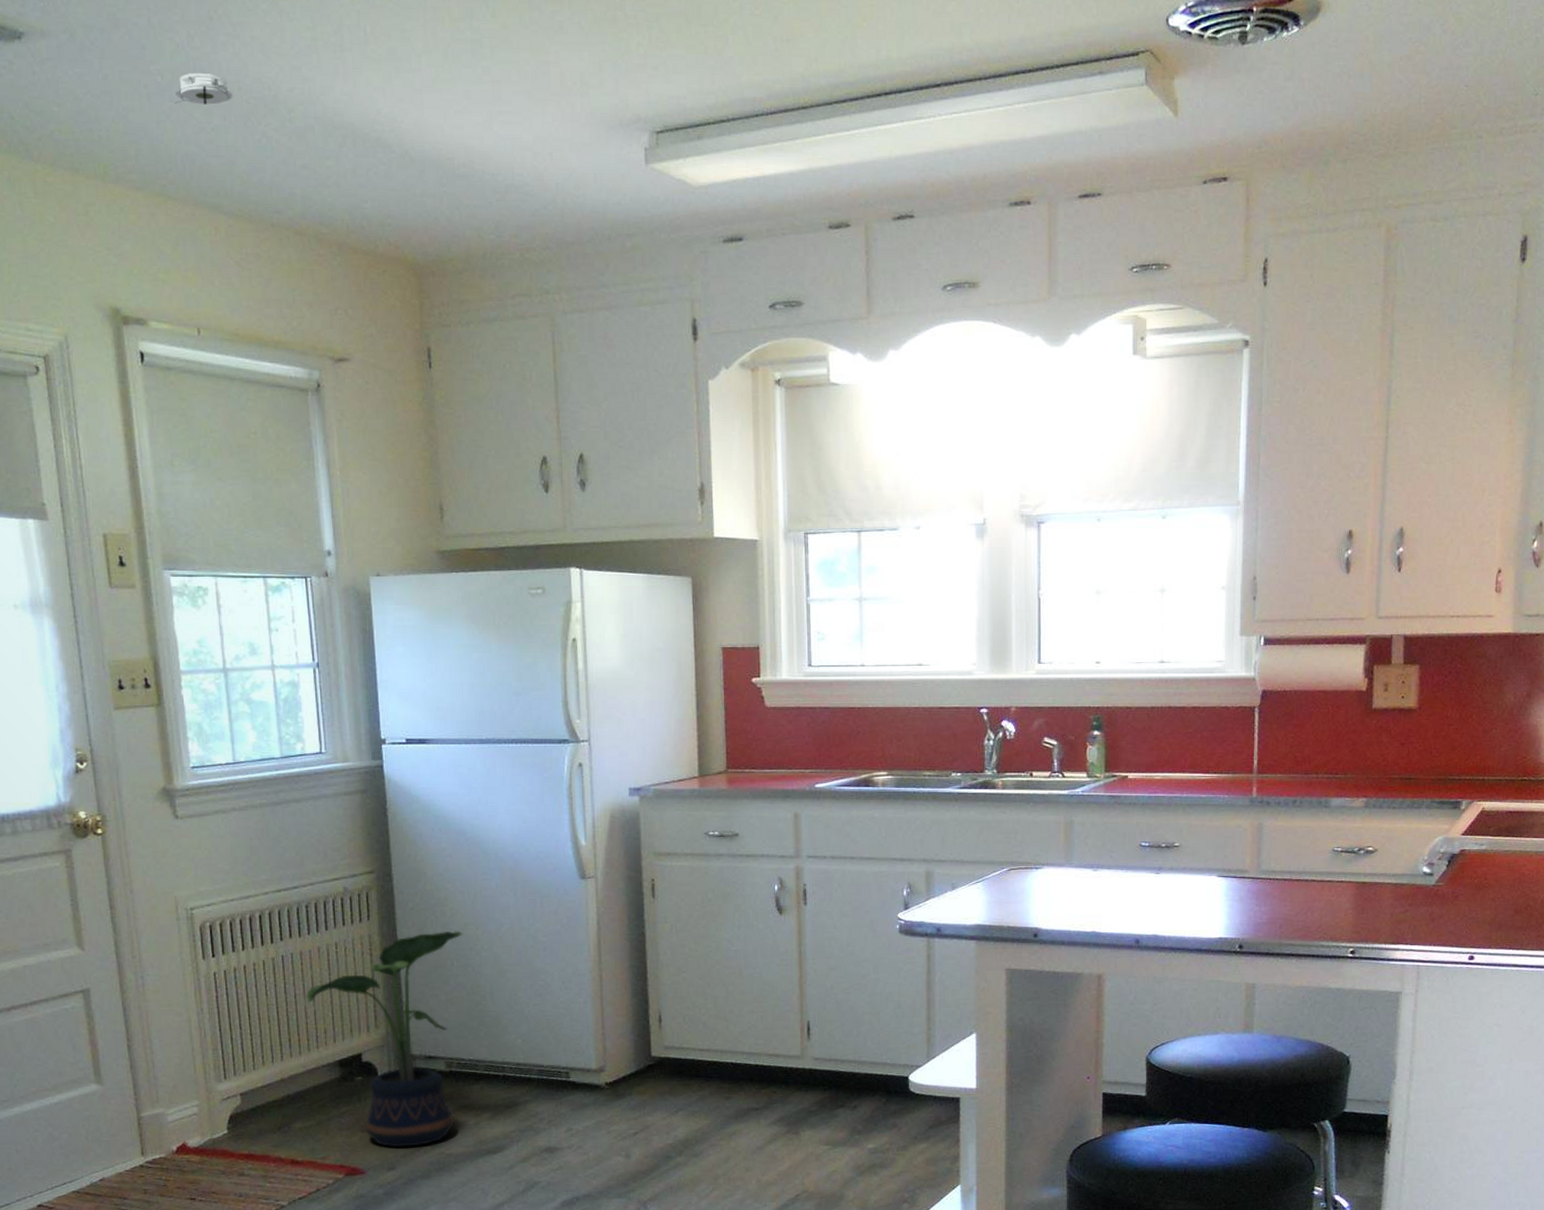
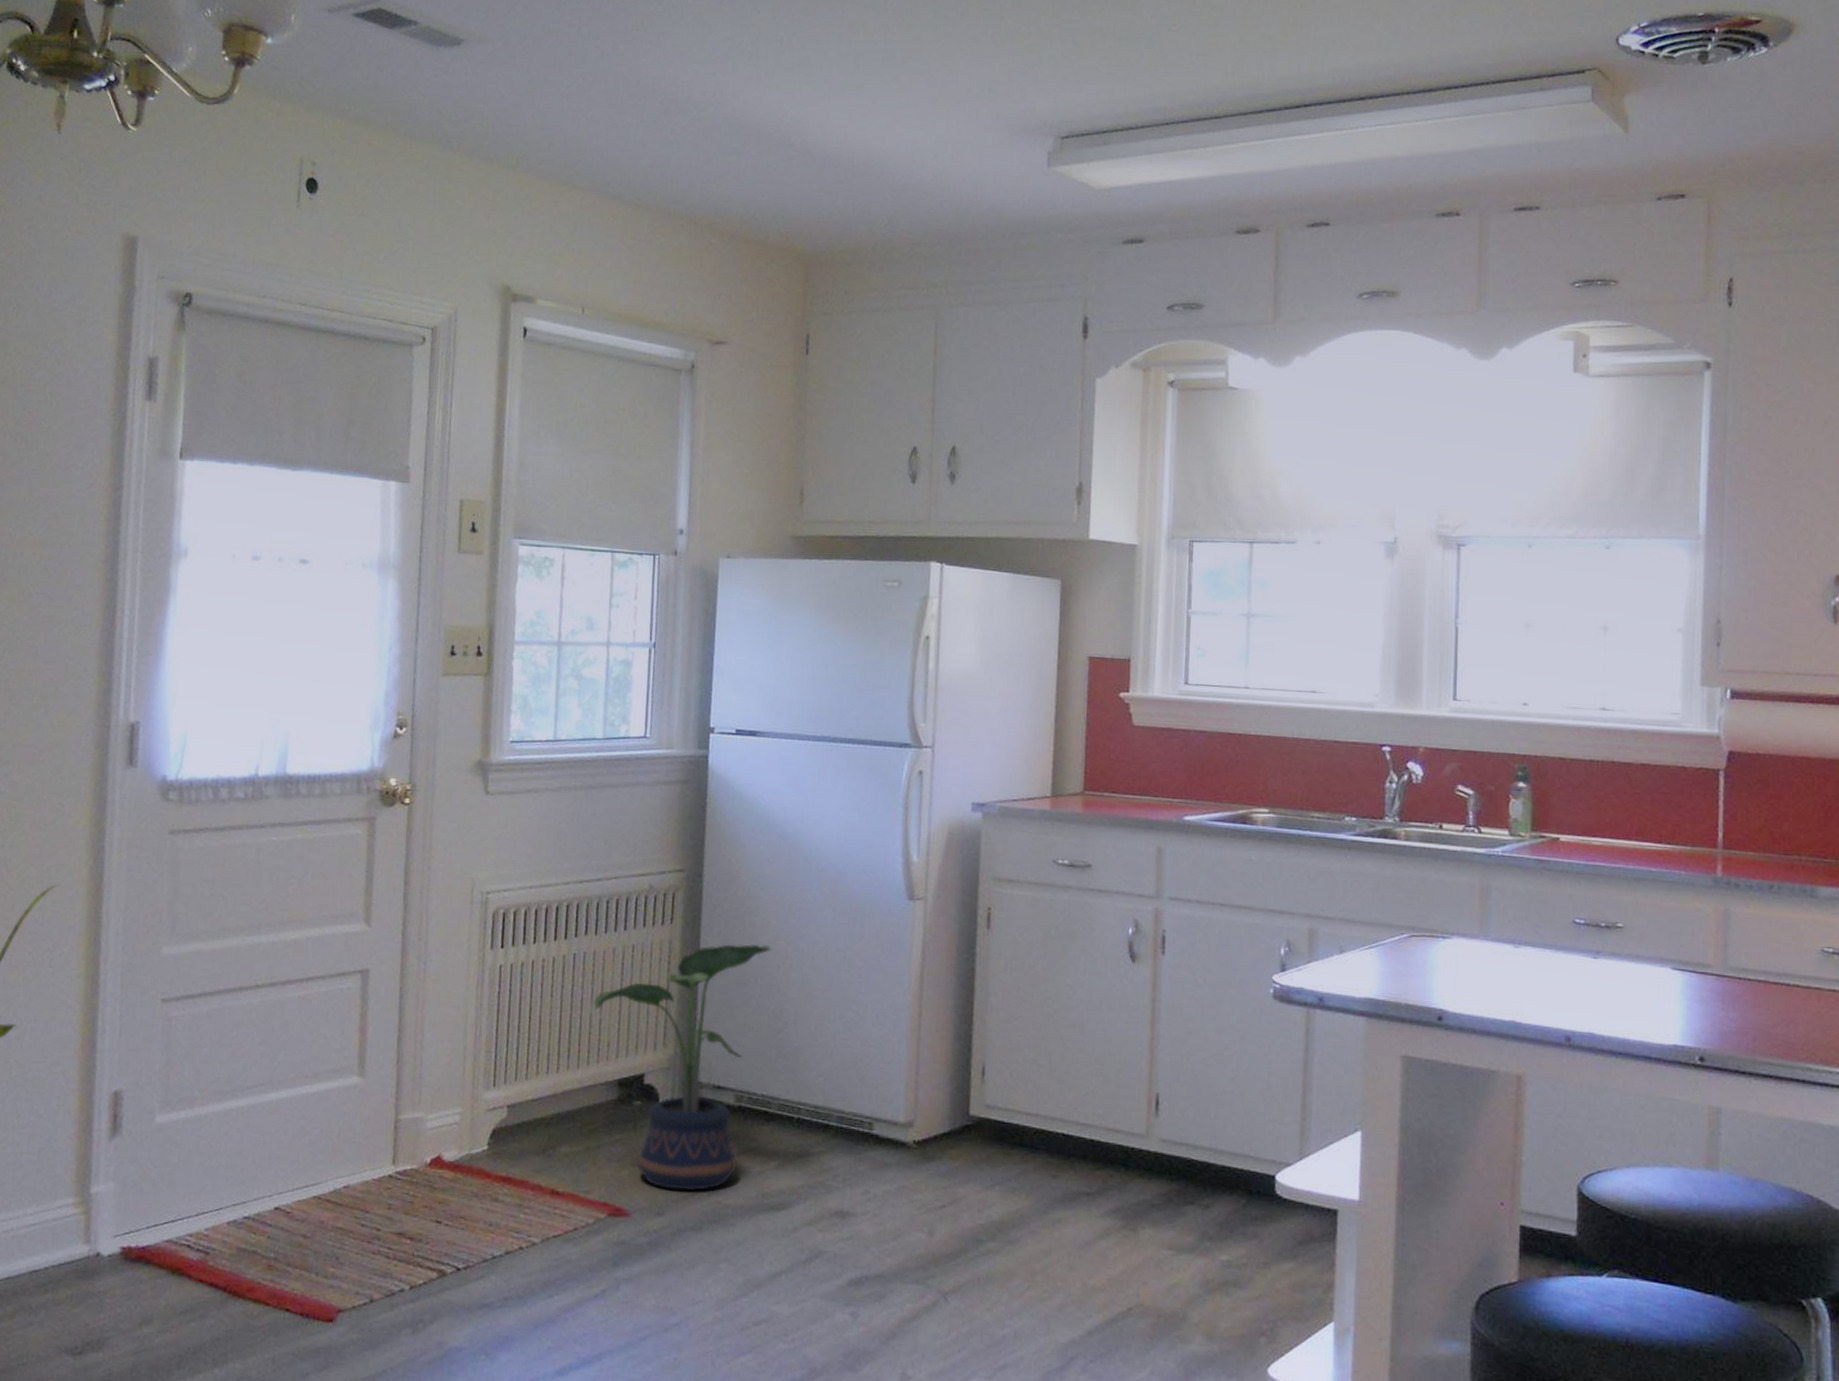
smoke detector: present [175,73,233,105] -> none [592,76,648,105]

